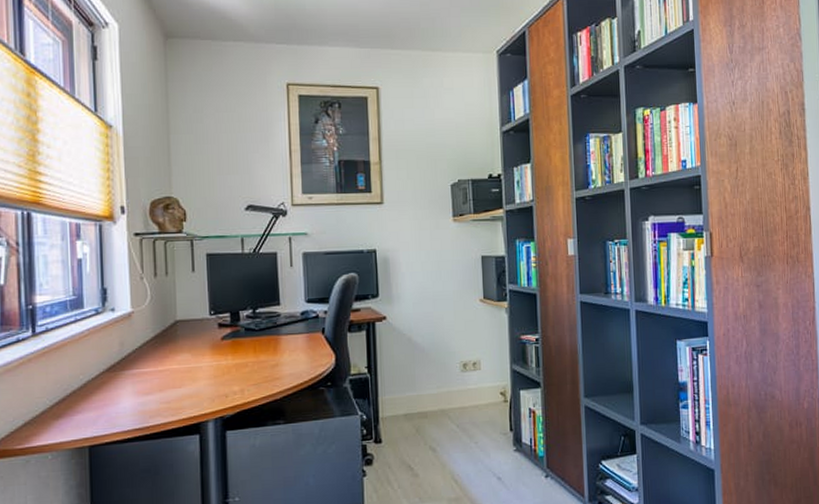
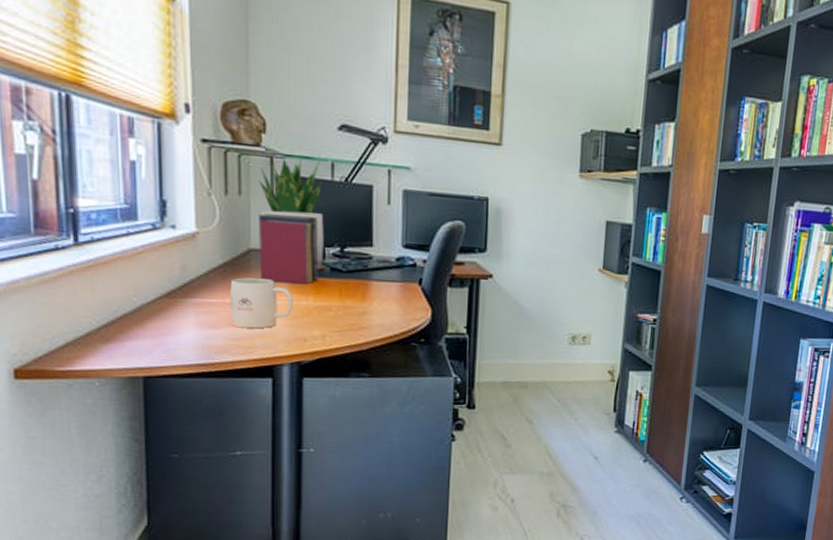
mug: none [161,345,215,392] -> present [230,277,293,329]
planter: none [182,237,239,330] -> present [259,157,324,268]
books: none [183,286,236,348] -> present [259,213,319,284]

